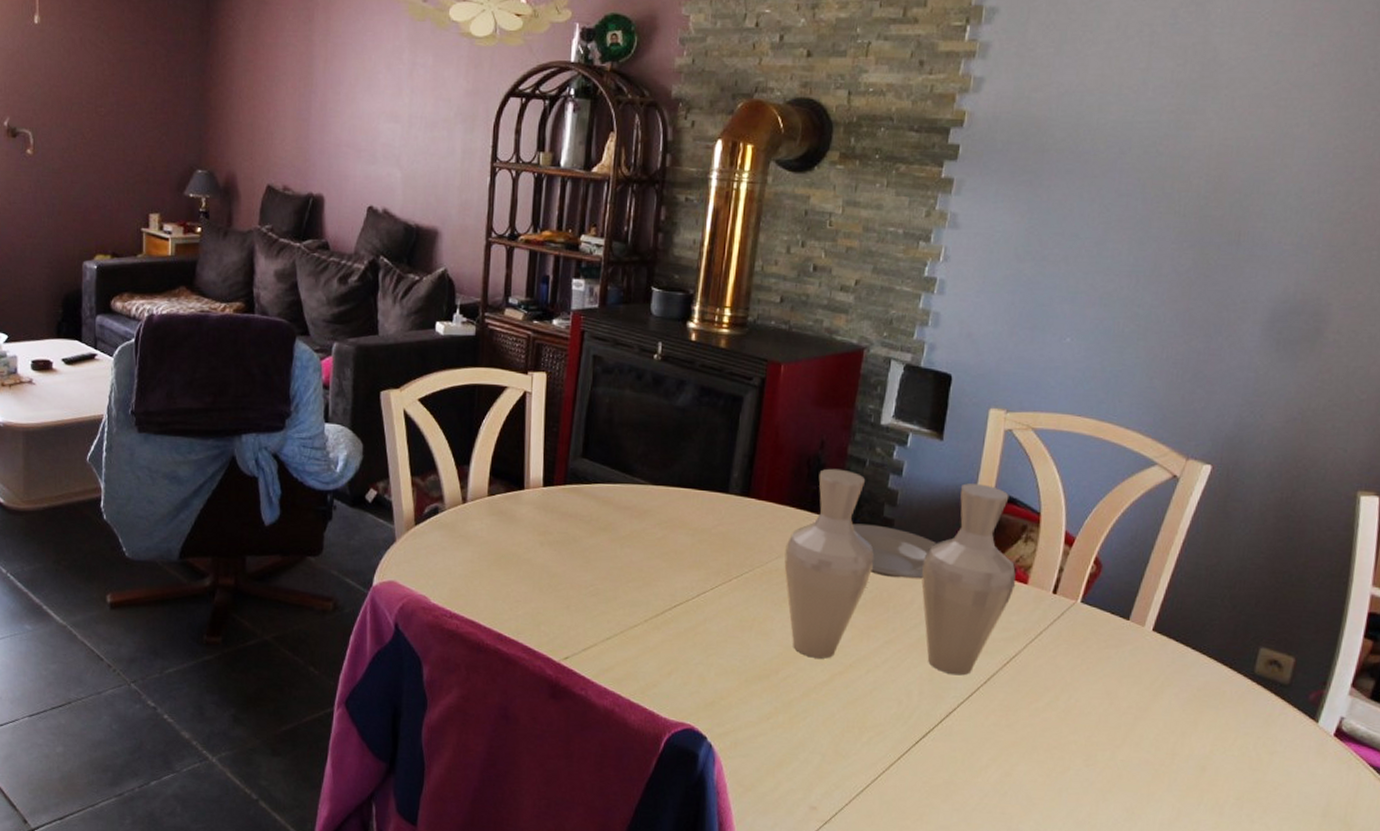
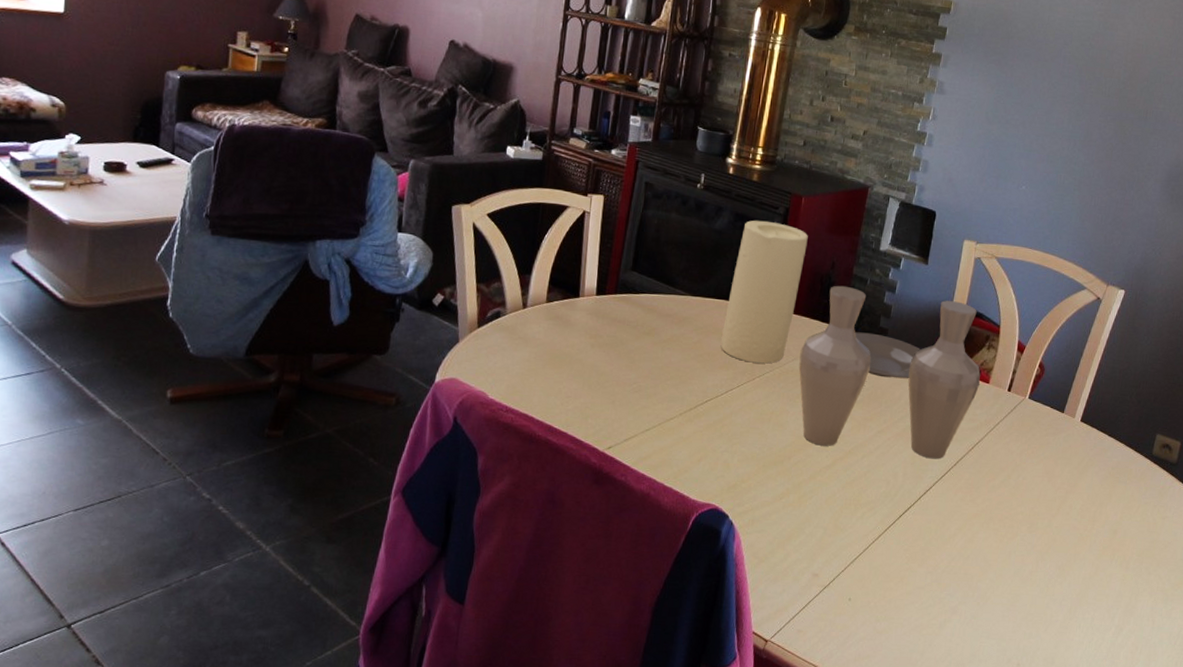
candle: none [689,393,790,562] -> present [720,220,808,364]

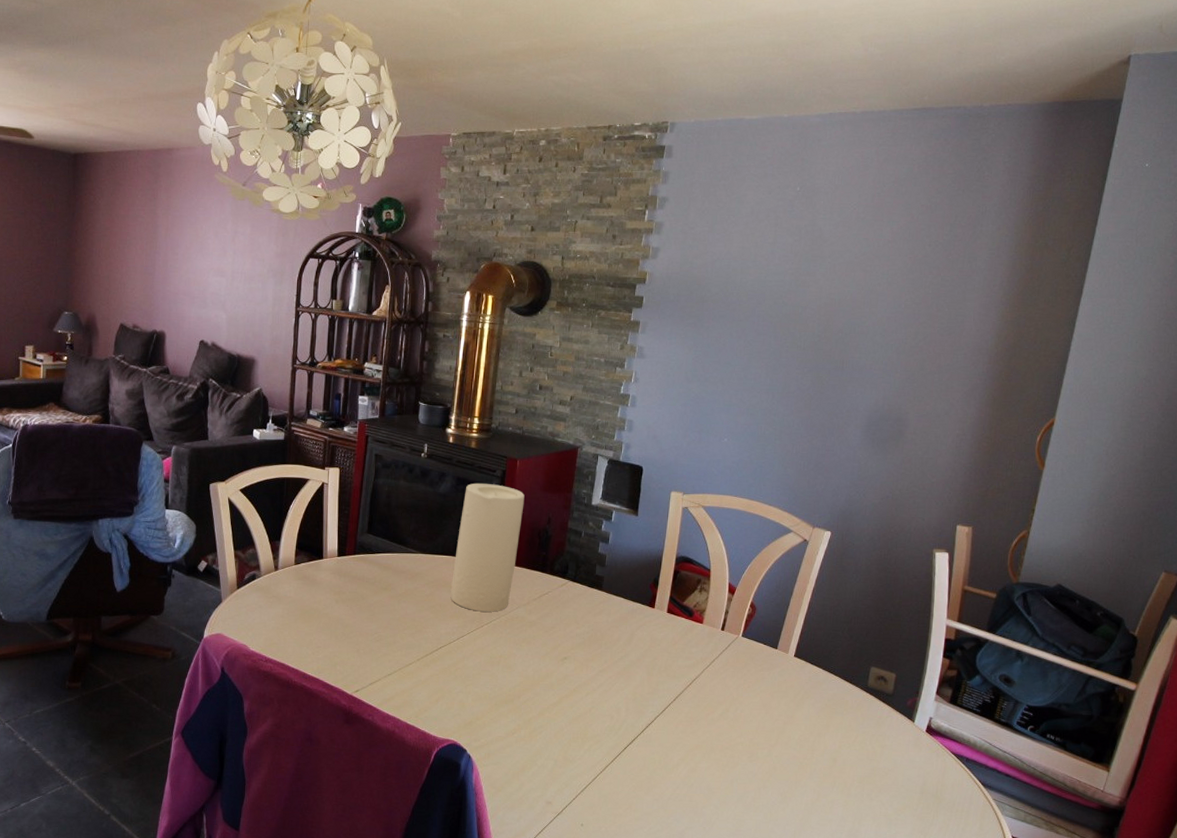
vase: present [798,285,981,459] -> none [523,538,694,695]
plate: present [855,332,921,379] -> none [573,580,635,622]

